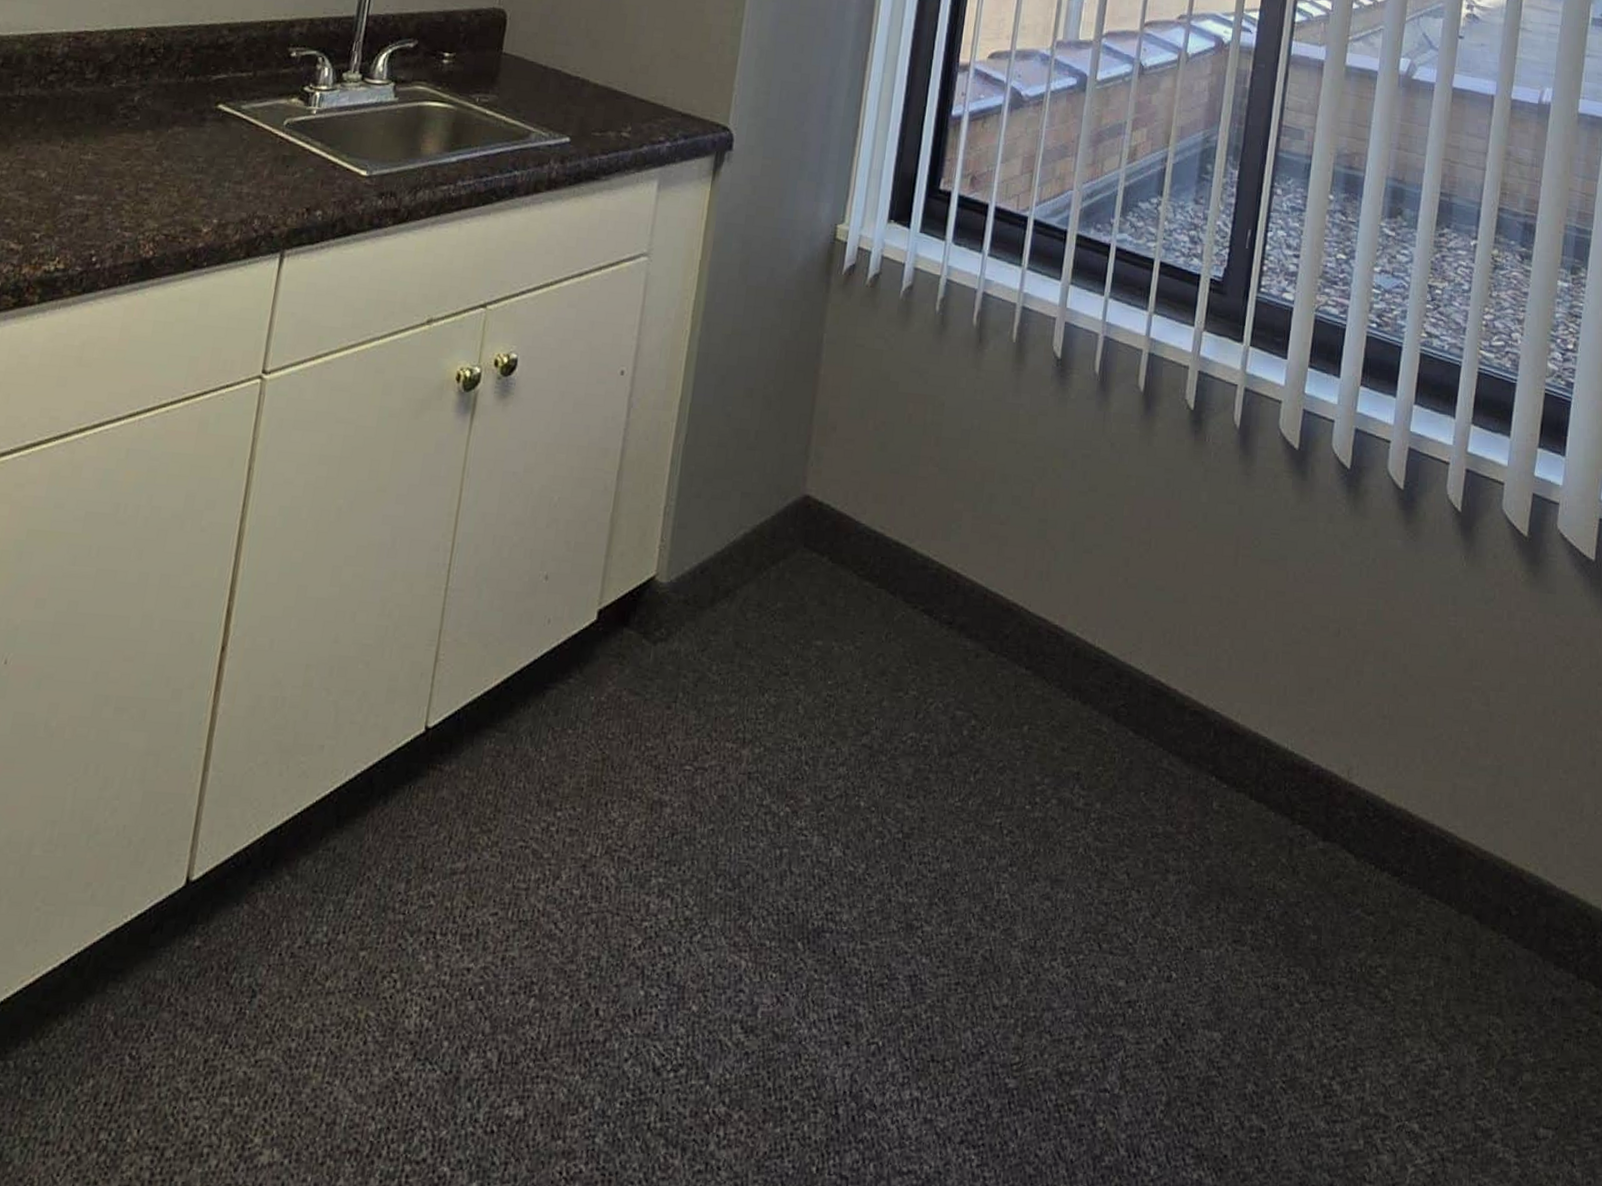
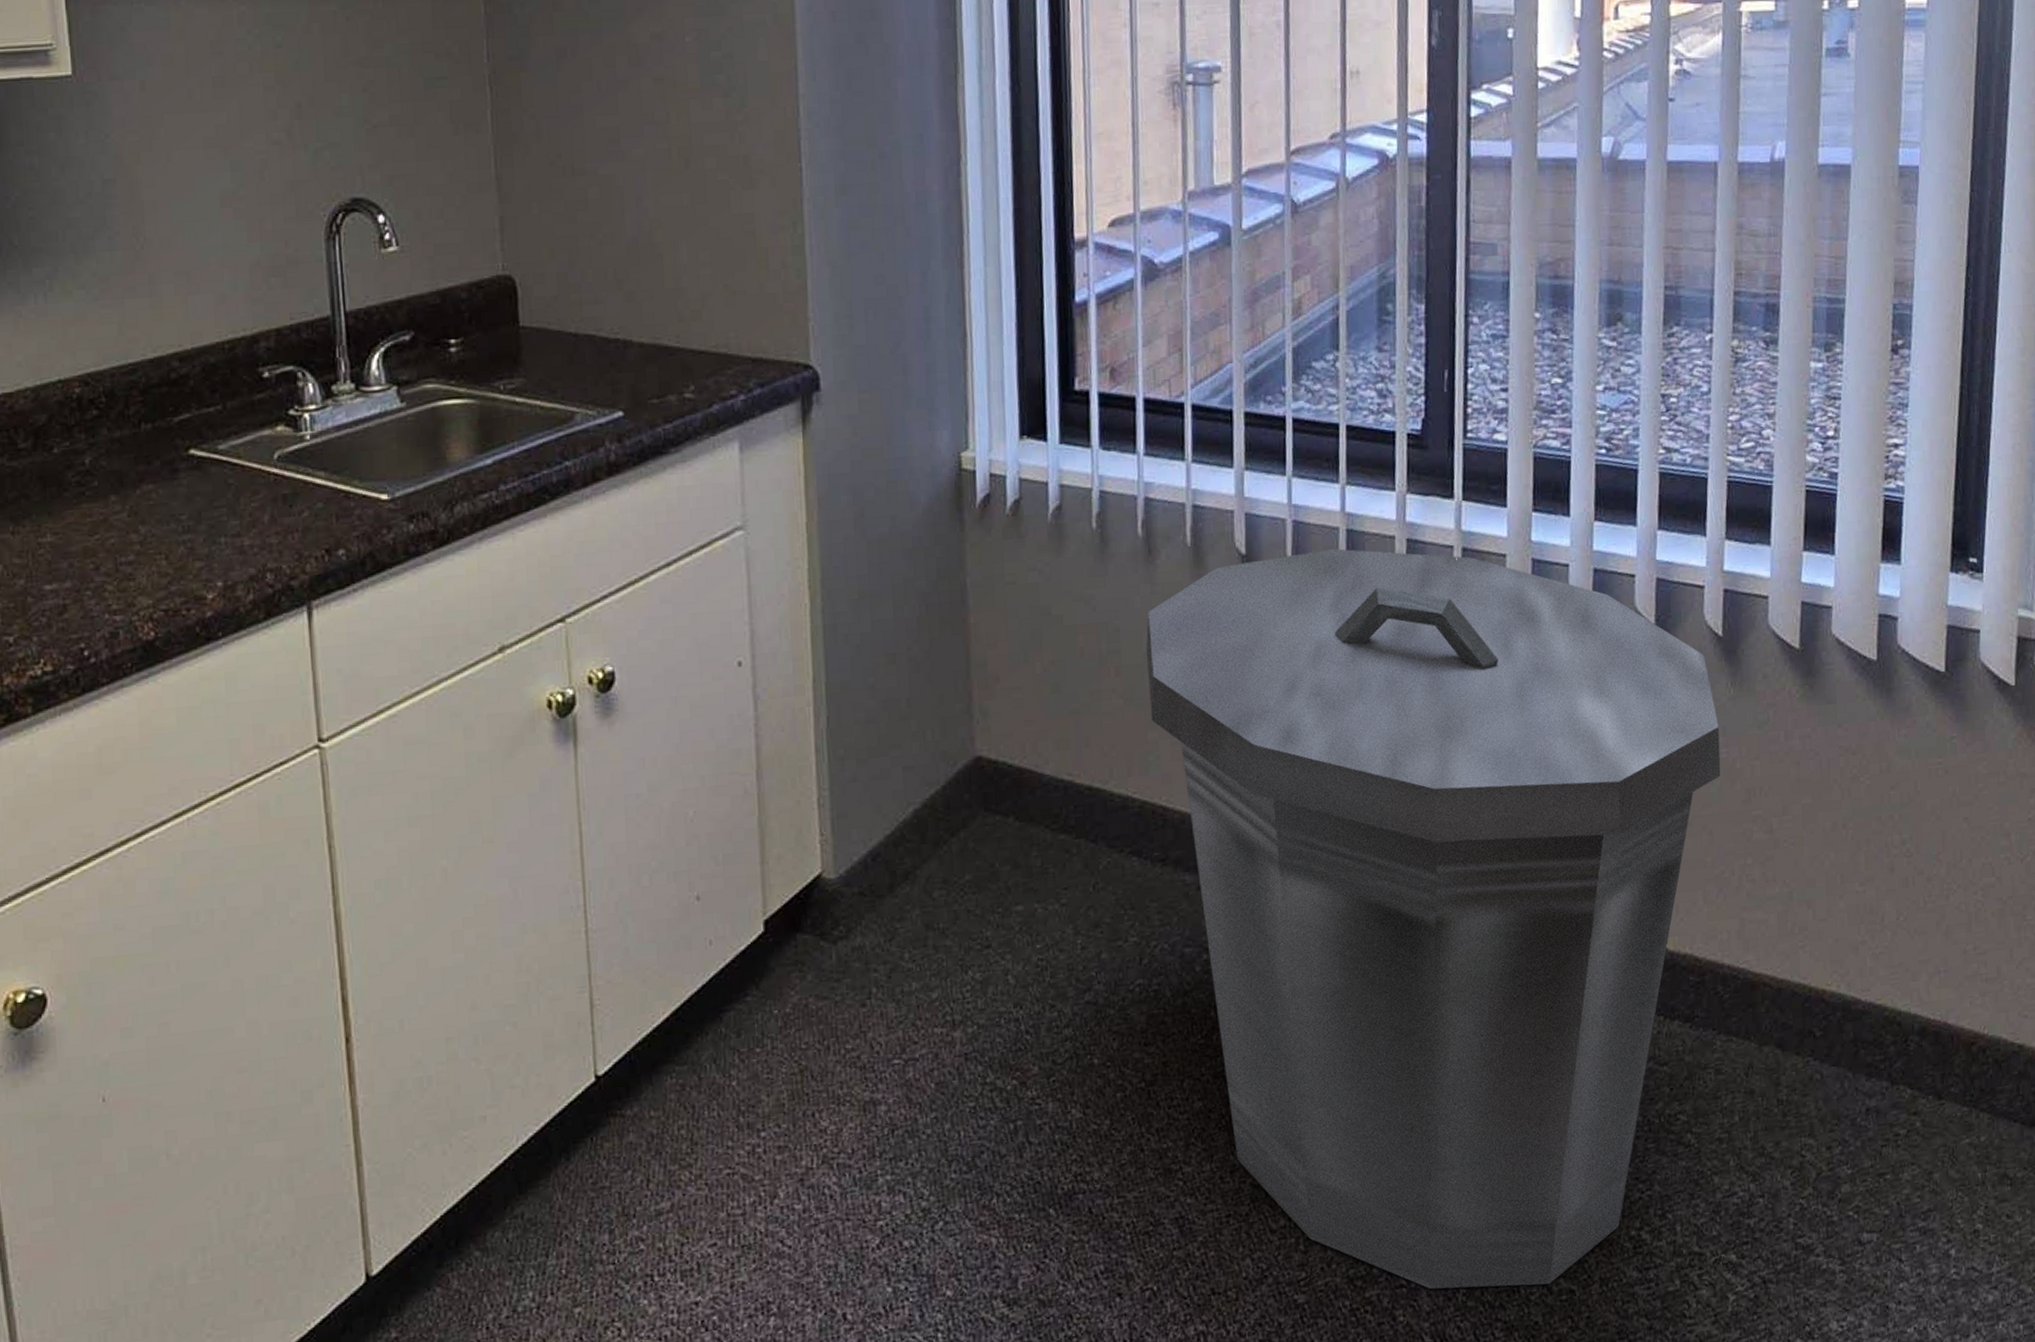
trash can: none [959,364,1450,1118] -> present [1146,548,1721,1290]

